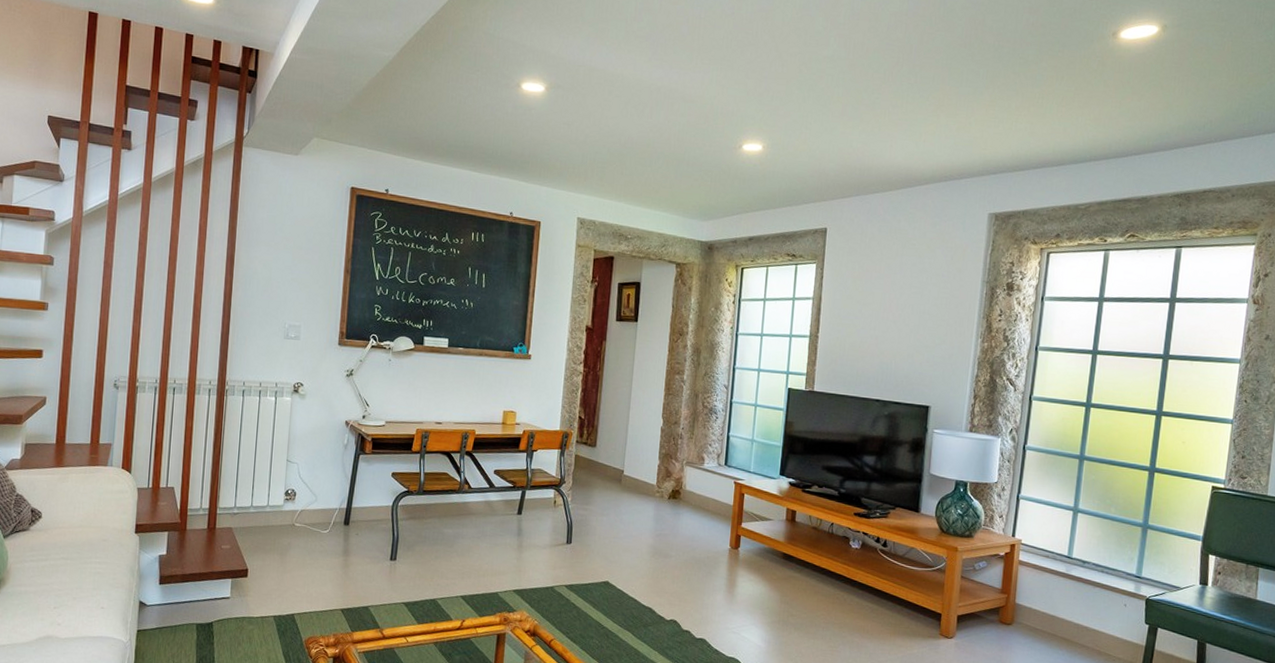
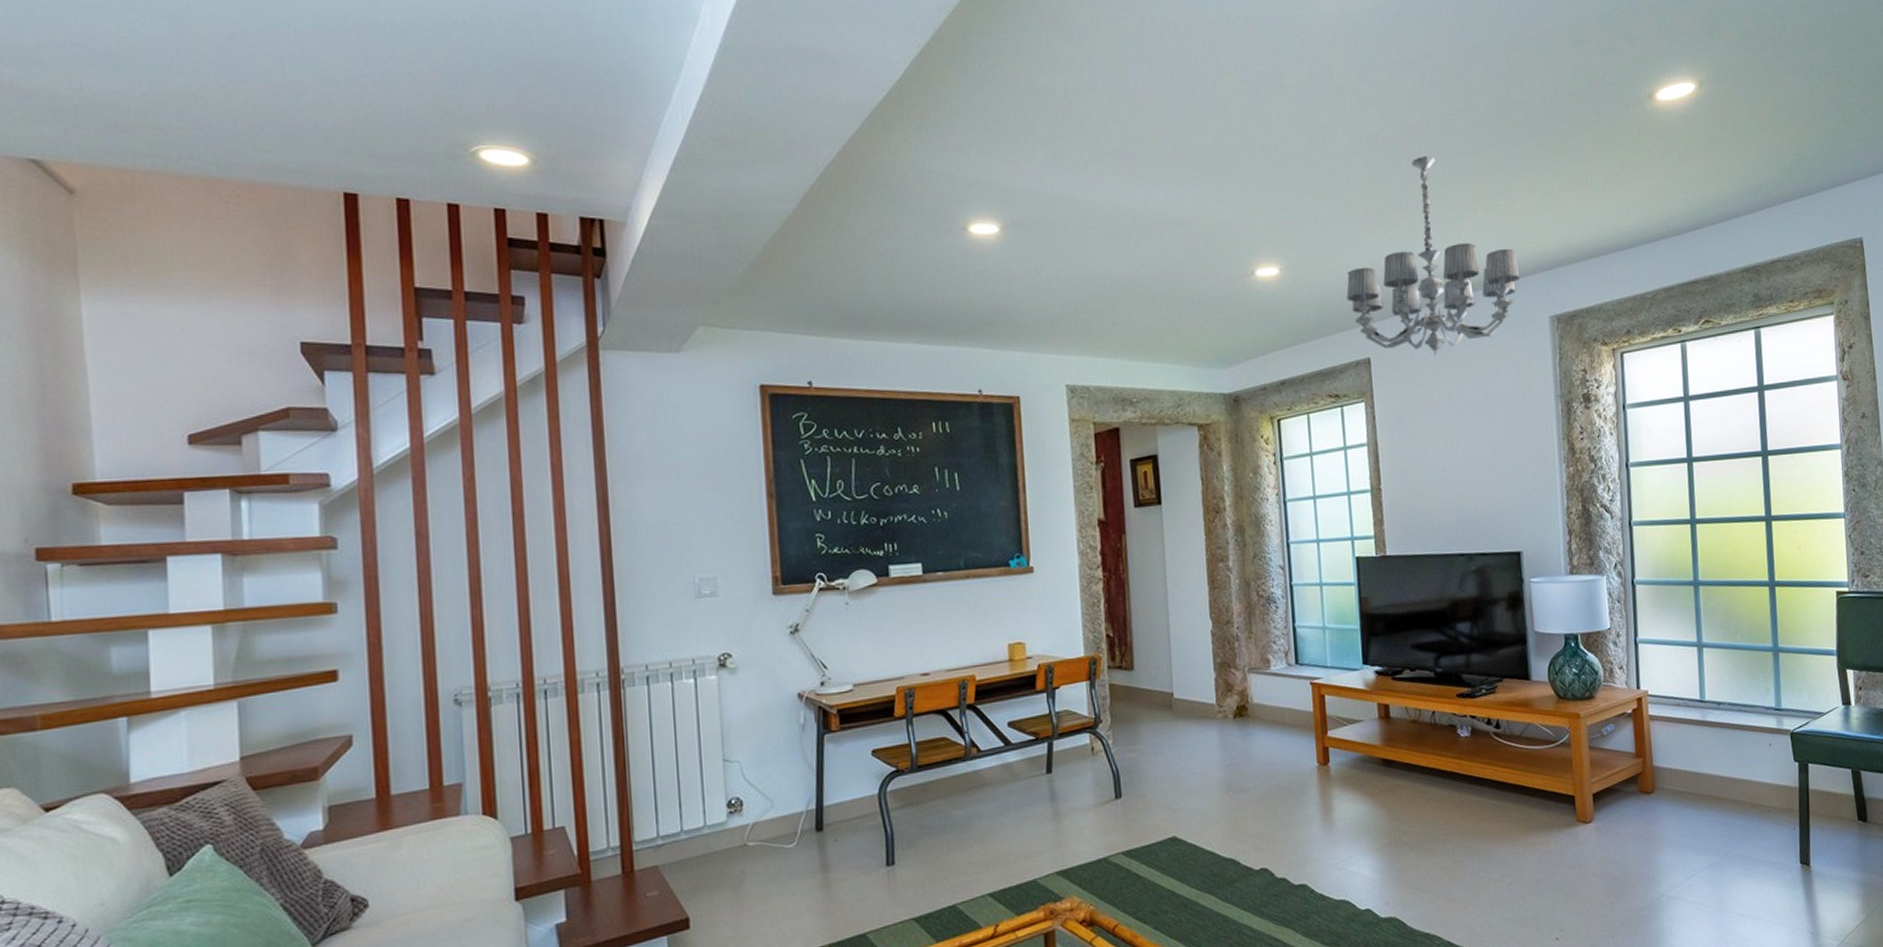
chandelier: none [815,65,969,234] -> present [1346,155,1521,356]

